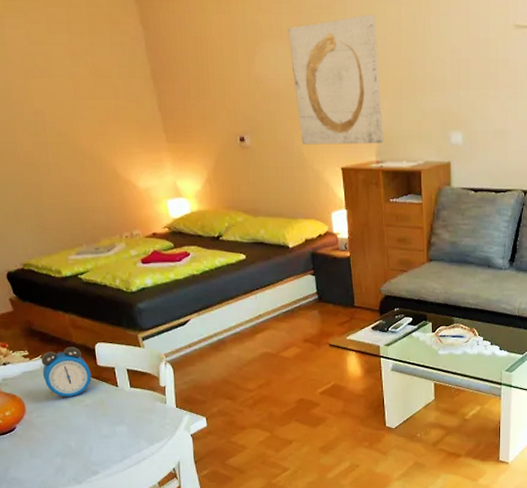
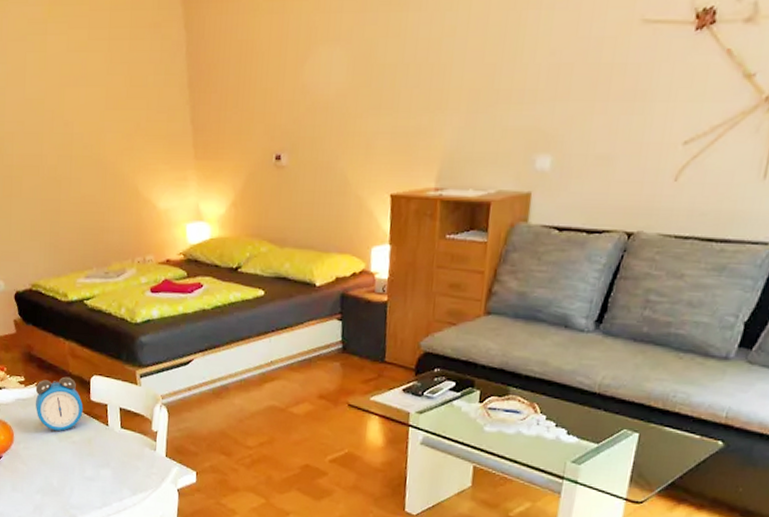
wall art: present [287,14,384,145] -> none [346,10,457,167]

